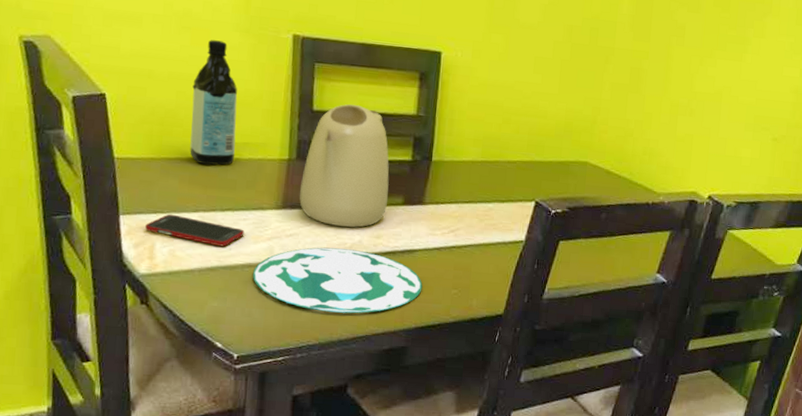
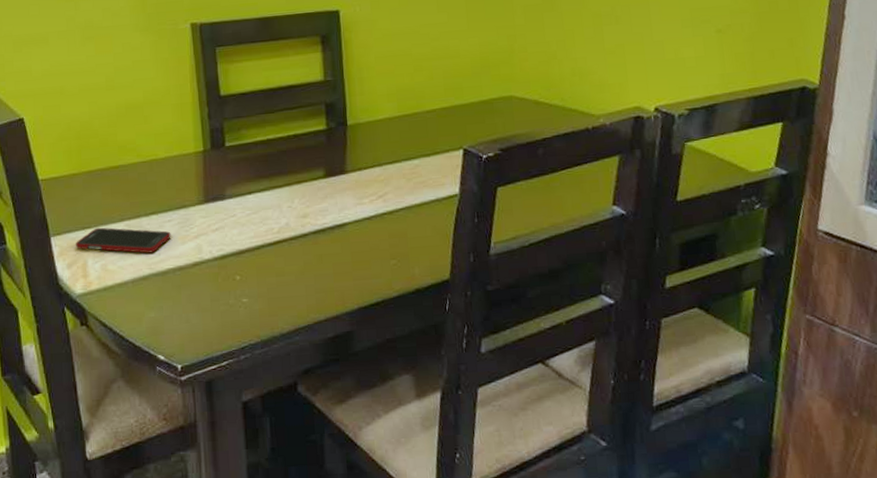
water bottle: present [190,40,238,165] -> none [102,44,152,172]
plate: present [253,247,423,314] -> none [185,233,359,306]
kettle: present [299,104,389,228] -> none [219,82,309,212]

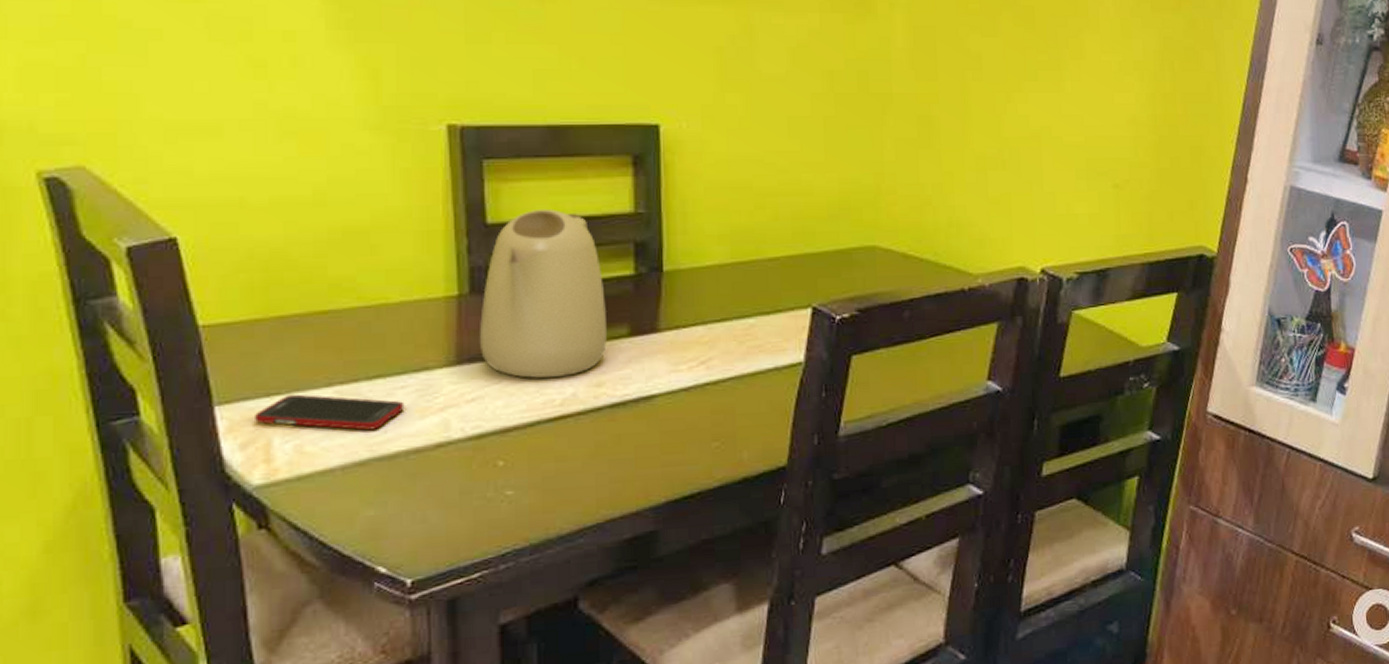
kettle: none [219,82,309,212] -> present [479,210,607,378]

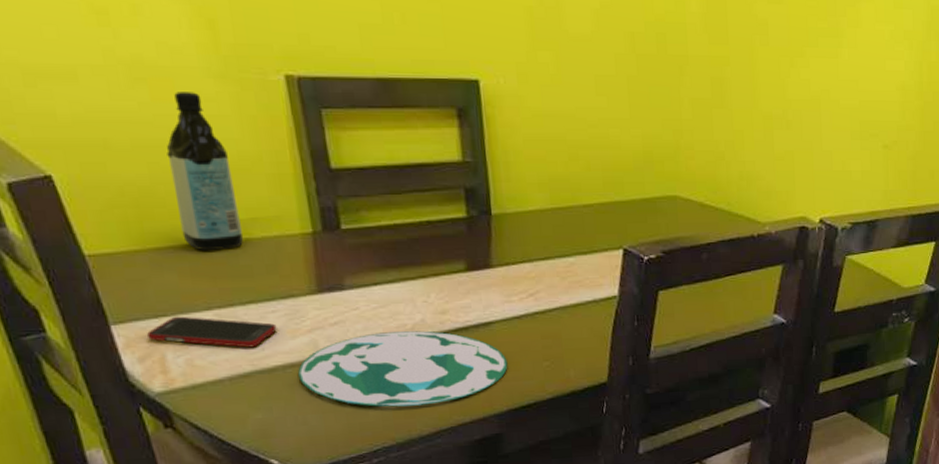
water bottle: none [307,145,380,319] -> present [166,92,244,251]
plate: none [423,407,670,500] -> present [298,331,508,407]
kettle: present [479,210,607,378] -> none [334,157,448,306]

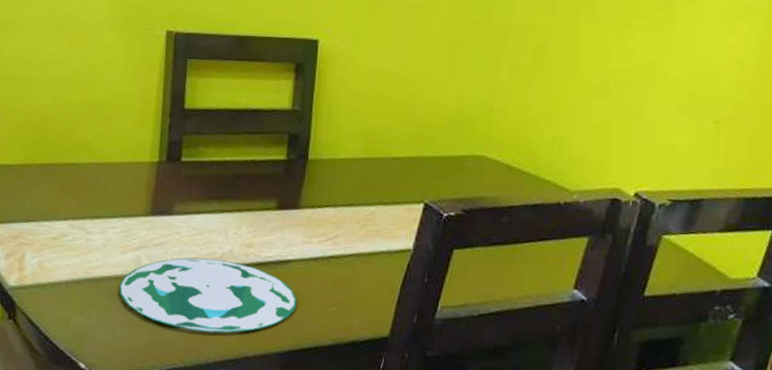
cell phone: present [147,316,277,348] -> none [16,222,113,258]
water bottle: present [166,92,244,251] -> none [62,41,111,170]

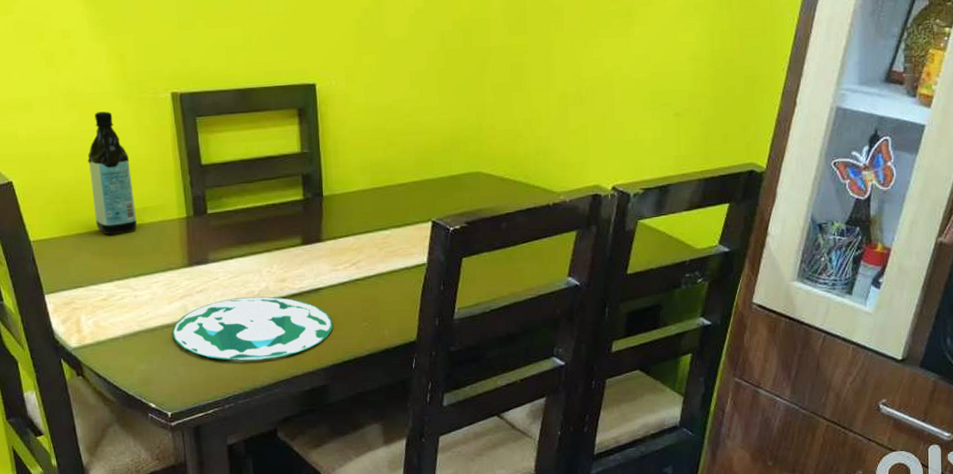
water bottle: none [62,41,111,170] -> present [87,111,138,235]

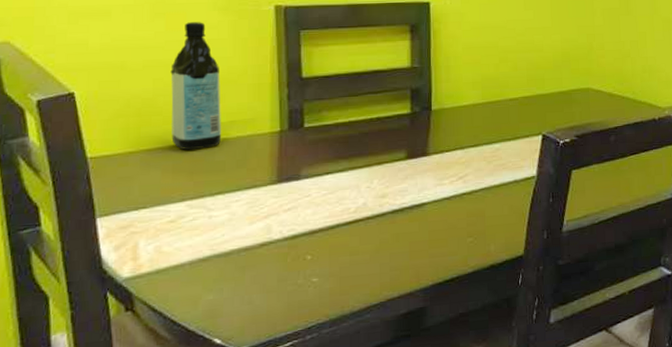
plate: present [172,296,333,361] -> none [251,213,436,285]

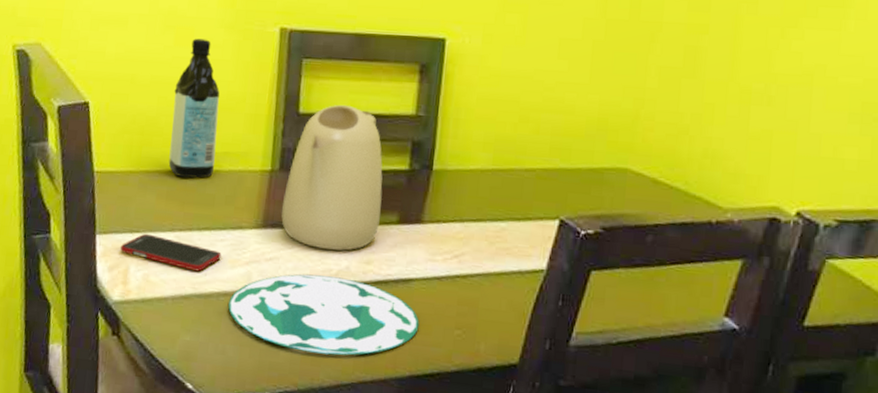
cell phone: none [126,207,238,234] -> present [120,233,222,272]
plate: none [251,213,436,285] -> present [228,274,420,356]
kettle: none [294,66,389,192] -> present [281,105,383,251]

